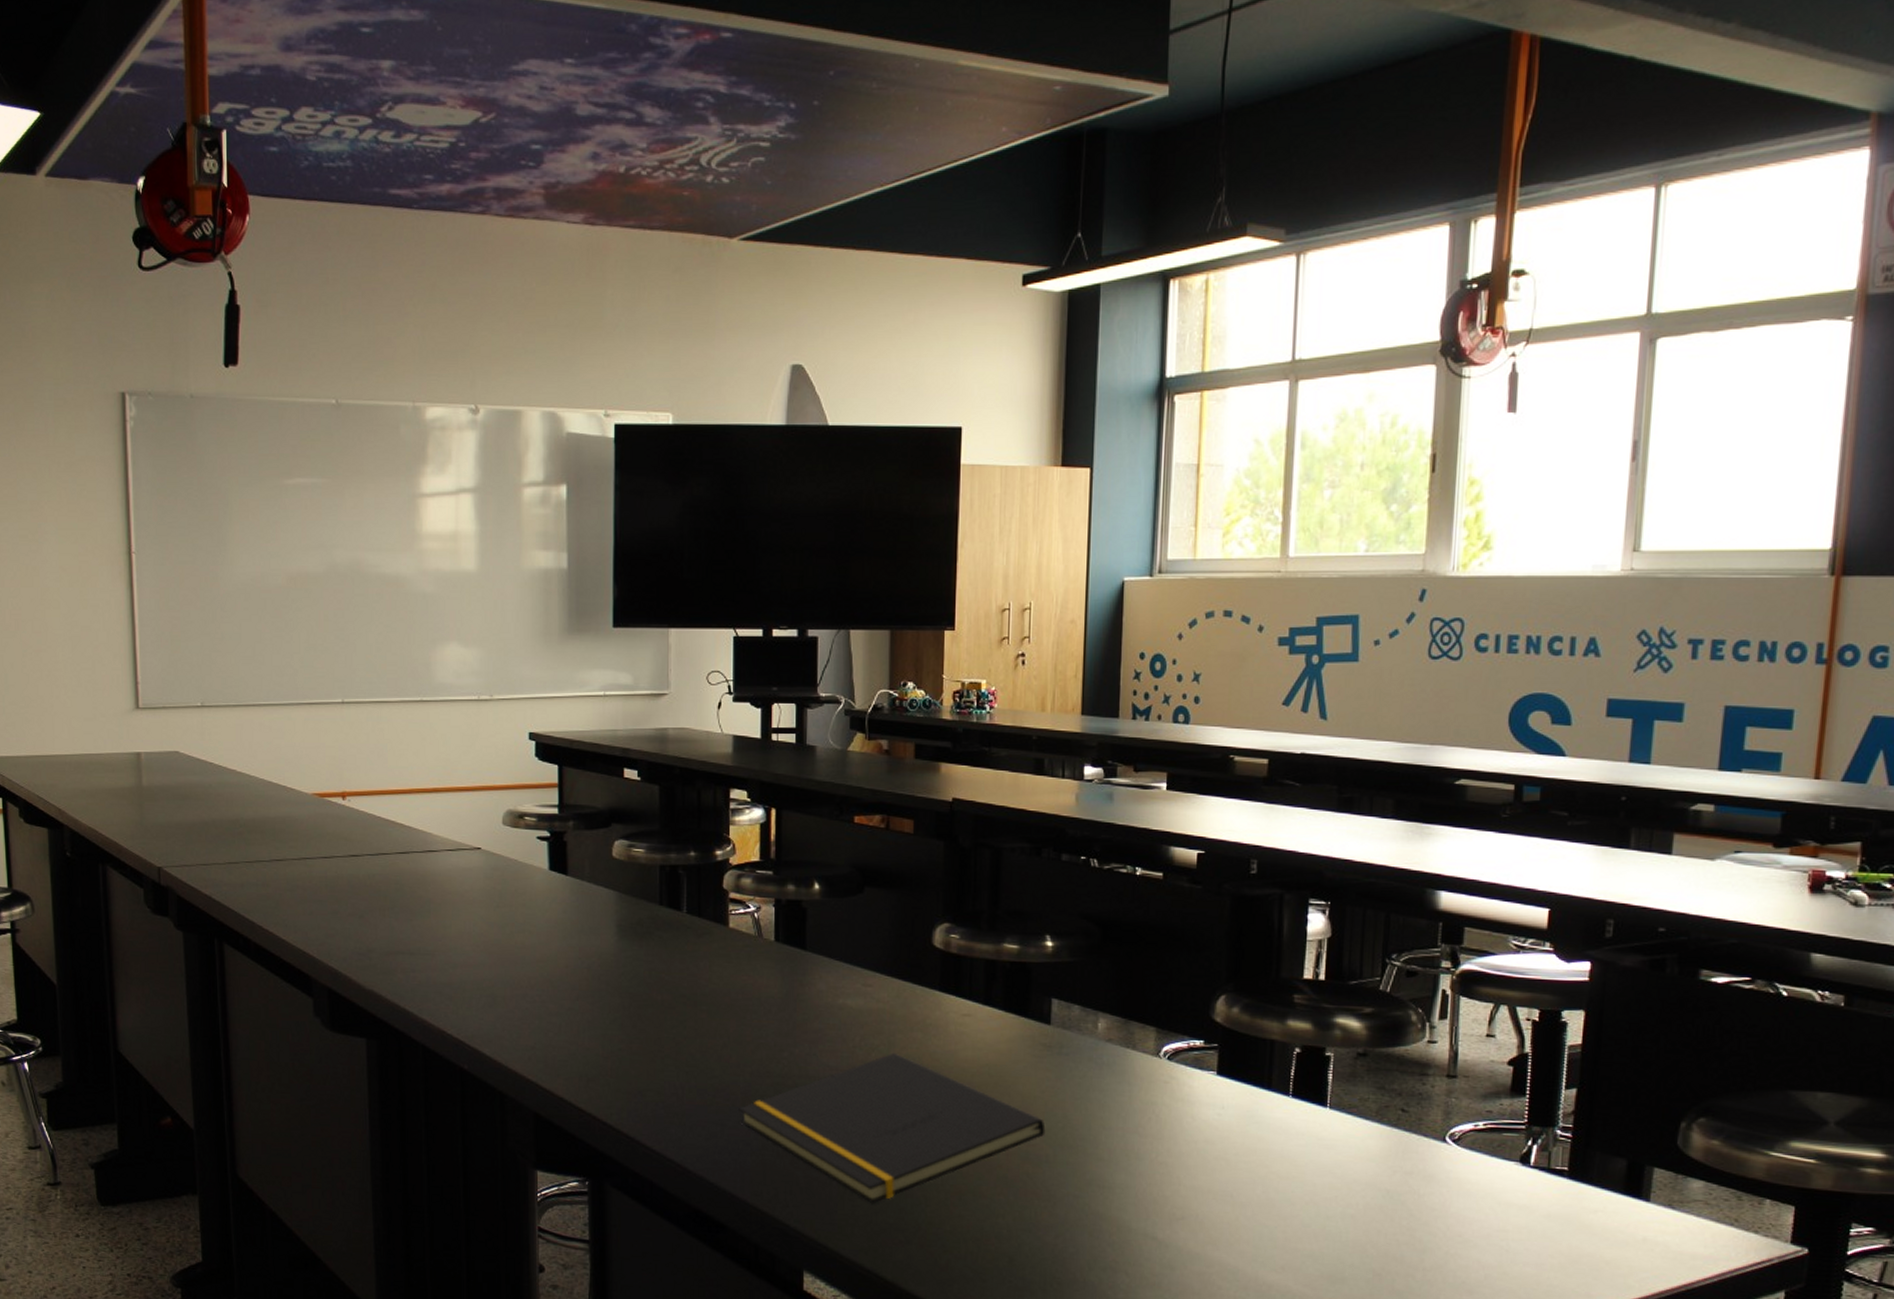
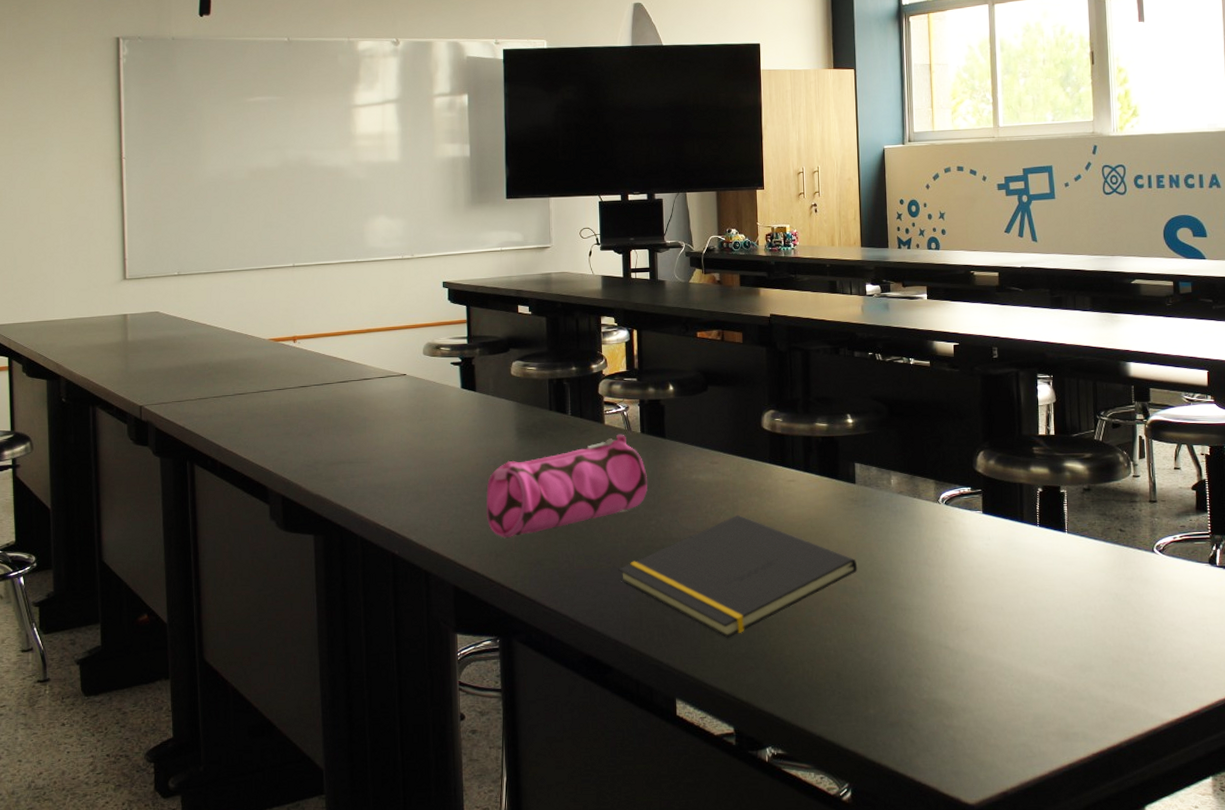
pencil case: none [576,940,780,1061] -> present [485,434,647,539]

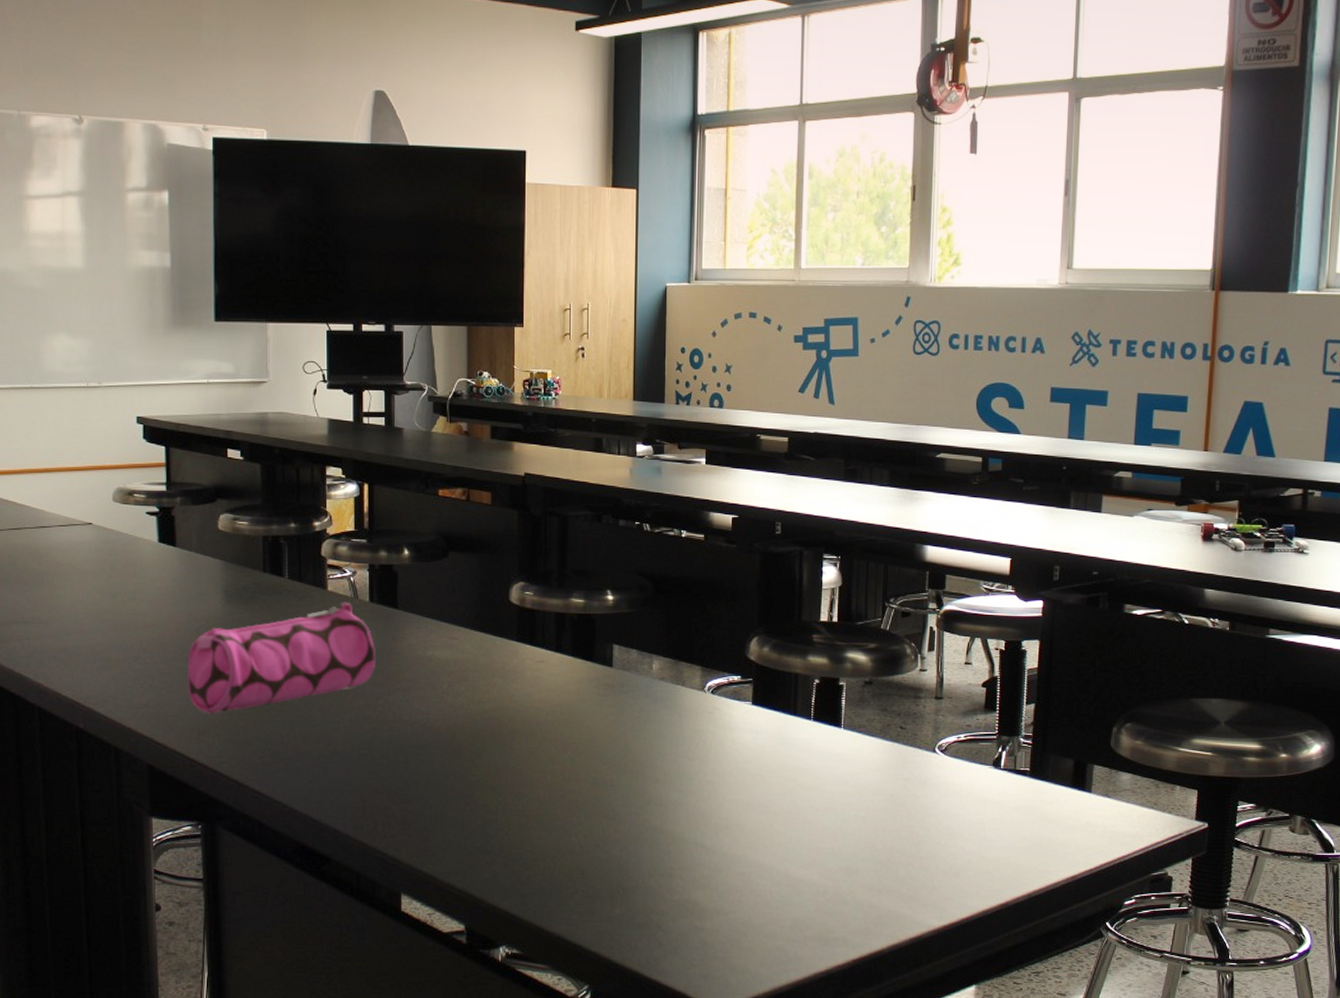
notepad: present [618,514,858,639] -> none [340,697,610,831]

